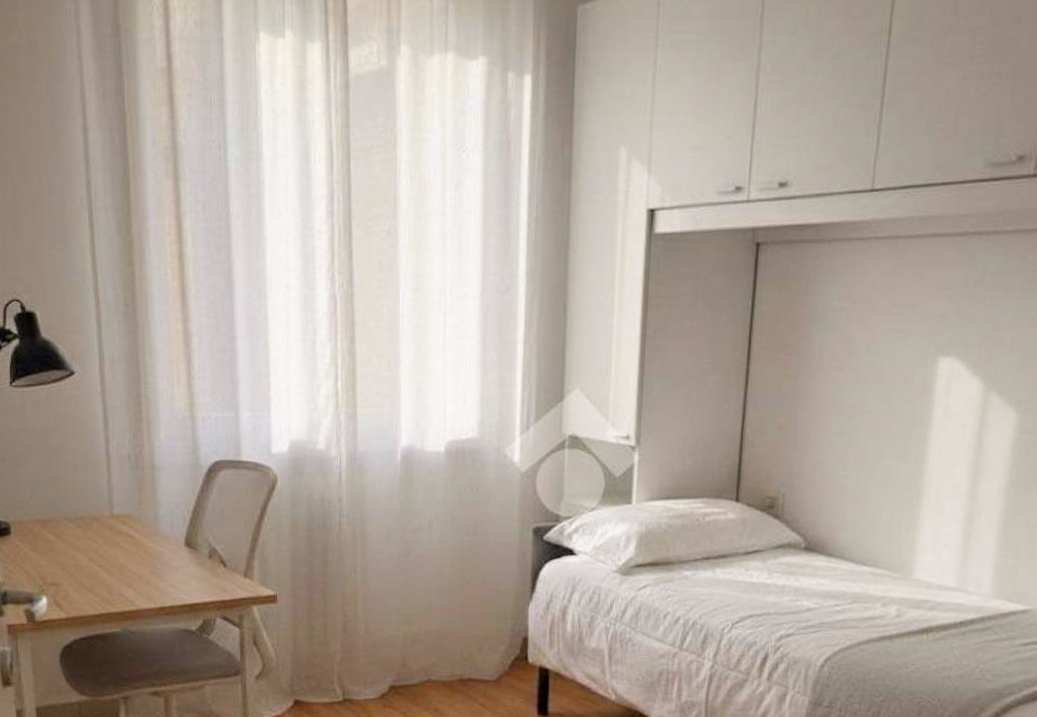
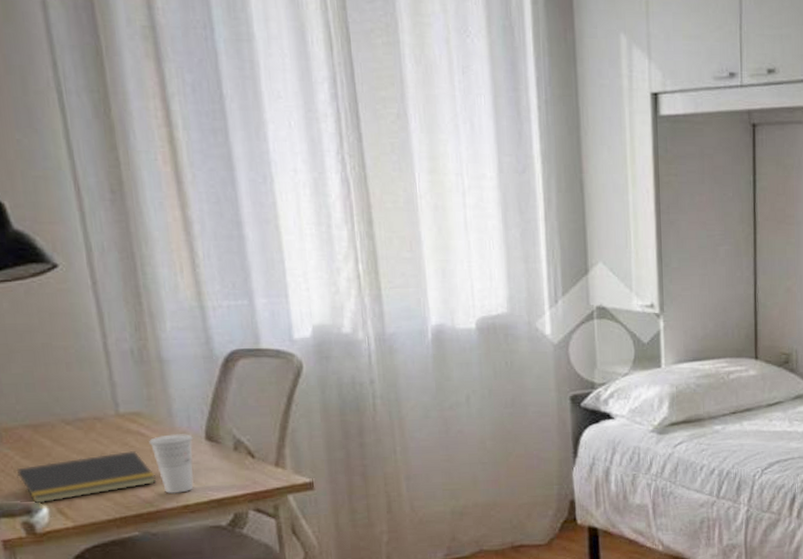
notepad: none [23,550,140,594] -> present [16,450,157,504]
cup: none [136,538,174,596] -> present [149,434,194,494]

